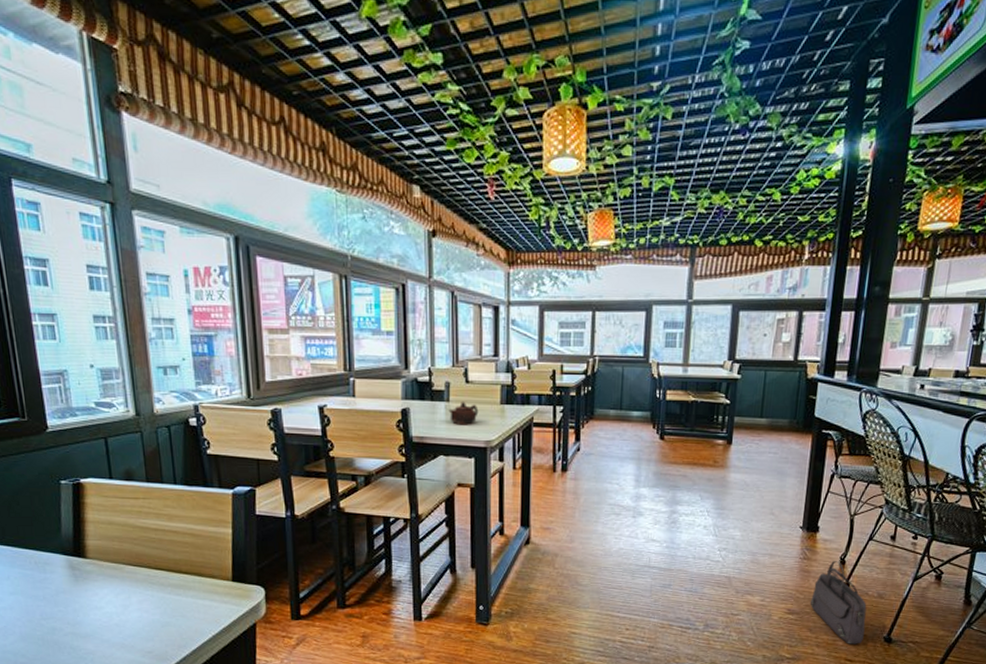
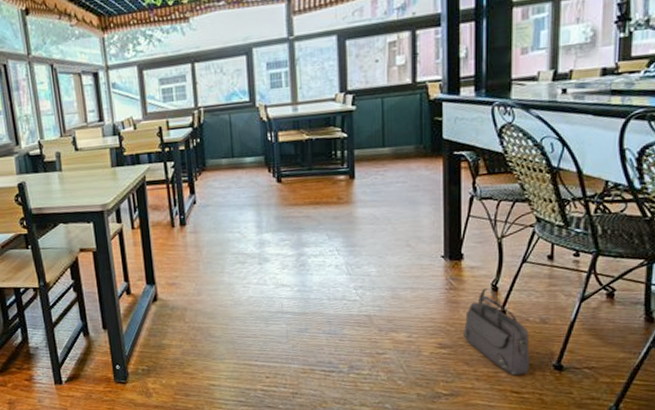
teapot: present [448,401,479,425] -> none [62,168,92,193]

